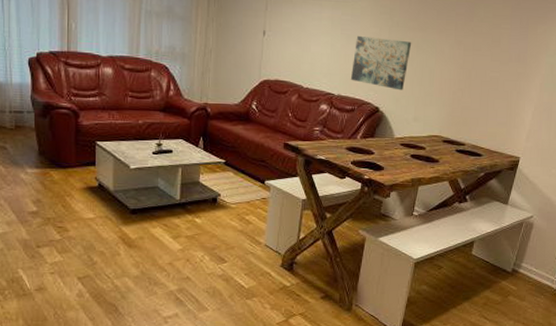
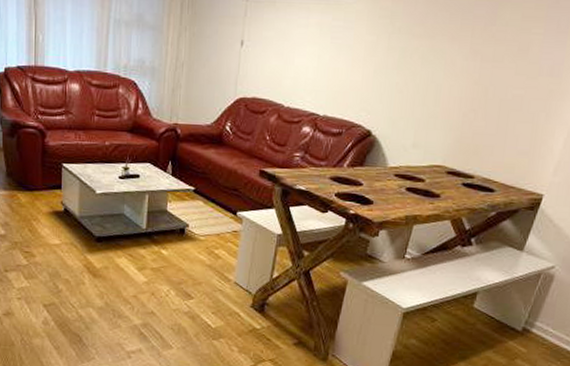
wall art: present [350,35,412,91] -> none [339,44,416,111]

